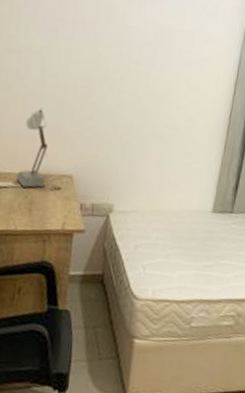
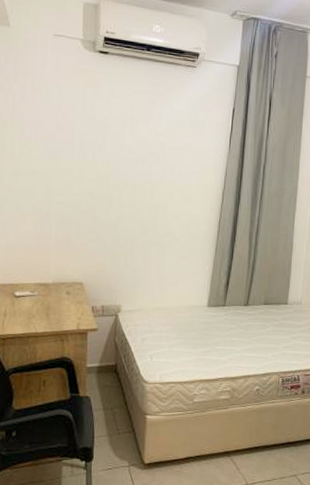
desk lamp: present [16,108,62,191] -> none [32,224,75,297]

